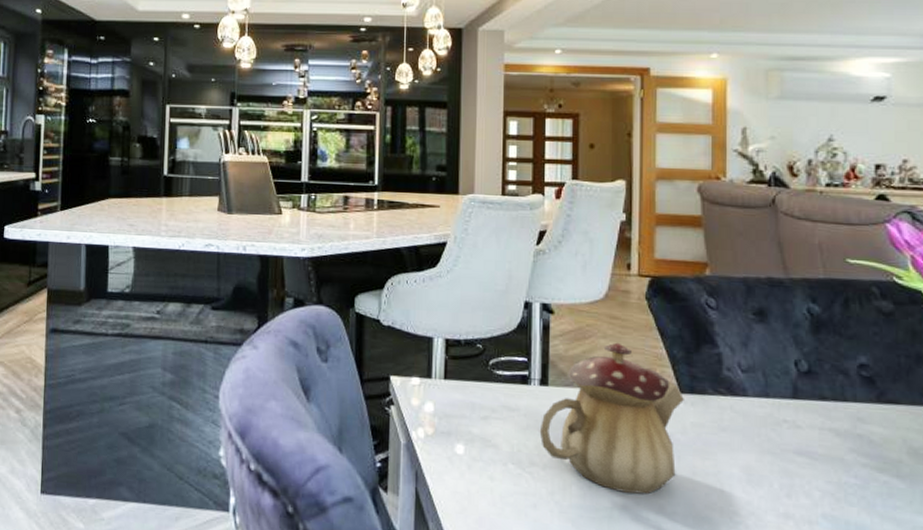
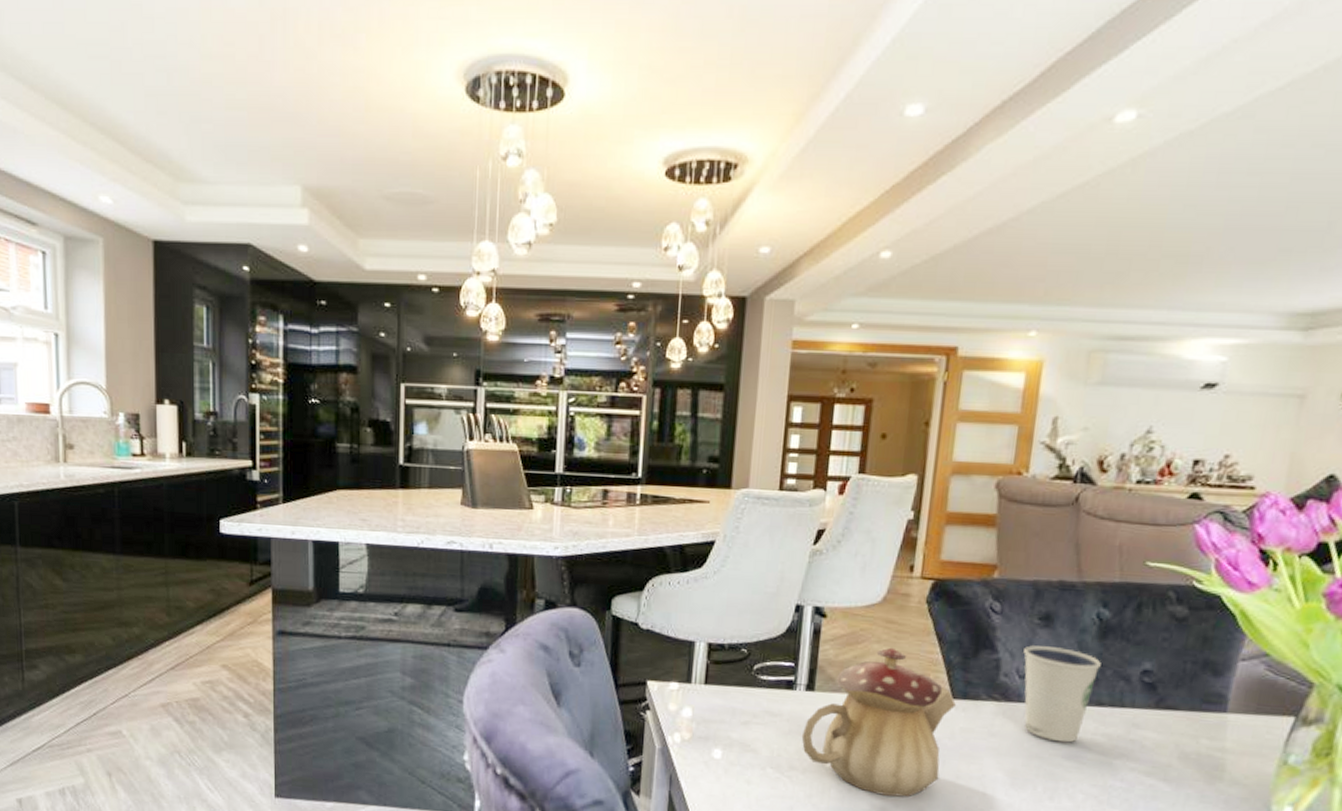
dixie cup: none [743,340,818,438] -> present [1023,645,1101,743]

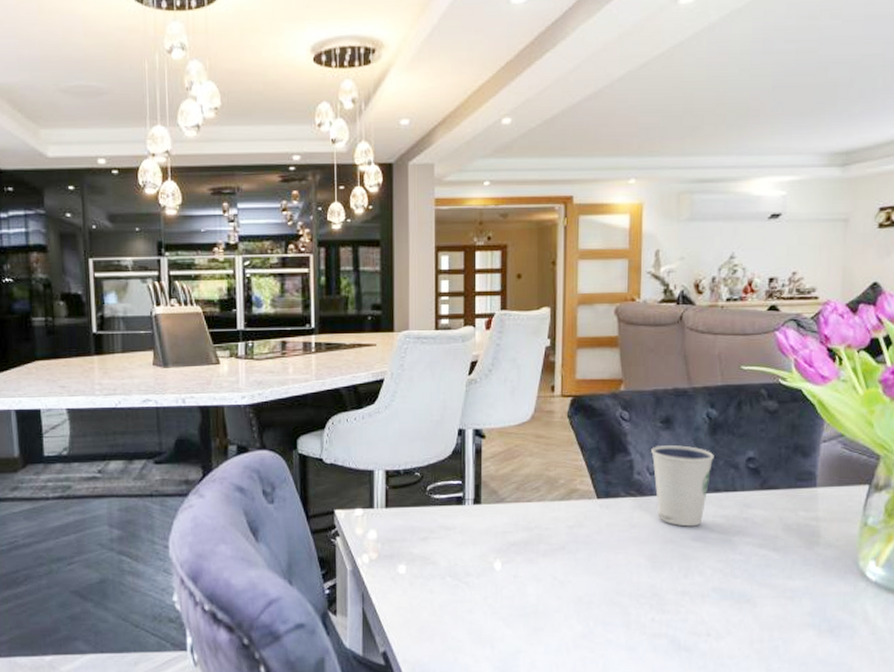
teapot: present [801,647,956,797] -> none [473,459,600,590]

